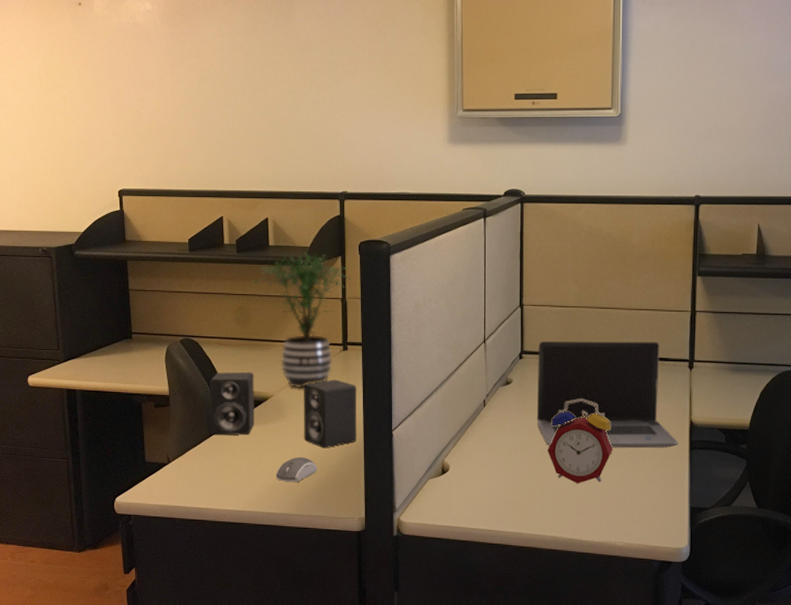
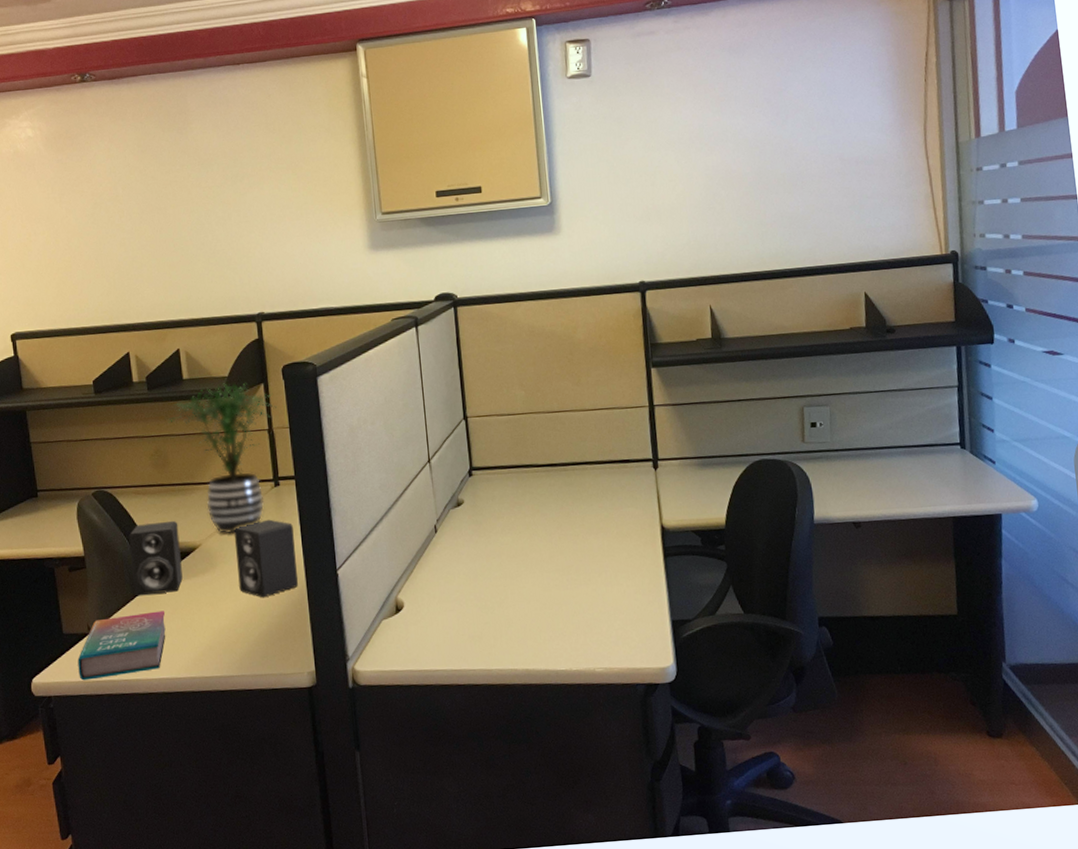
book: none [156,450,237,505] -> present [77,610,166,681]
computer mouse: present [275,457,317,483] -> none [211,610,257,641]
laptop computer: present [536,341,679,448] -> none [488,443,652,569]
alarm clock: present [547,398,613,484] -> none [510,513,581,608]

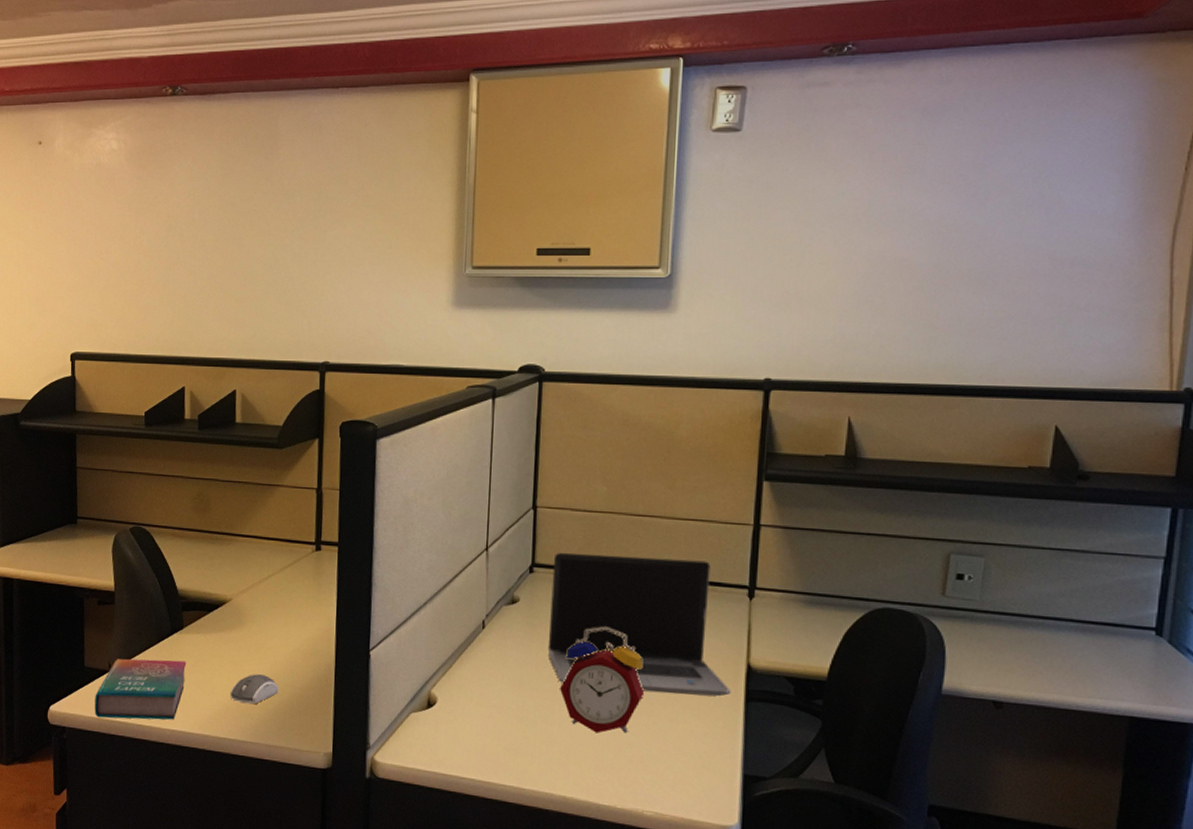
speaker: present [128,519,298,598] -> none [158,568,329,667]
potted plant: present [167,382,276,534] -> none [214,432,329,594]
computer mouse: none [211,610,257,641] -> present [230,674,279,704]
laptop computer: none [488,443,652,569] -> present [547,552,731,697]
alarm clock: none [510,513,581,608] -> present [560,626,645,734]

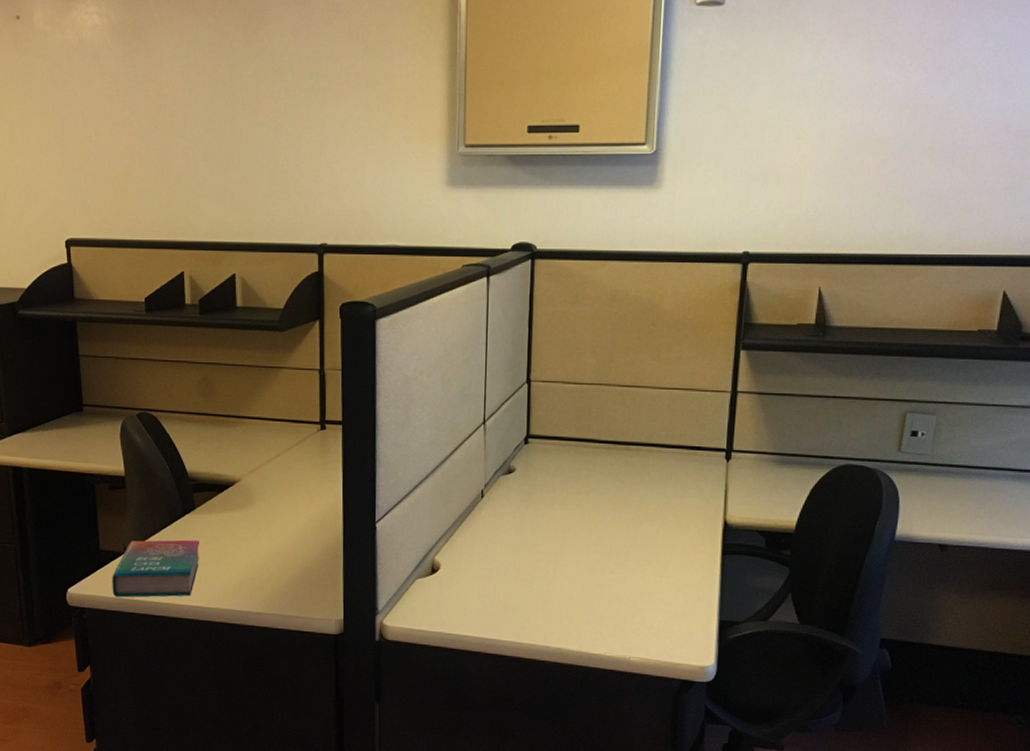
computer mouse: present [230,674,279,704] -> none [243,549,290,578]
laptop computer: present [547,552,731,697] -> none [542,423,709,552]
alarm clock: present [560,626,645,734] -> none [554,491,632,590]

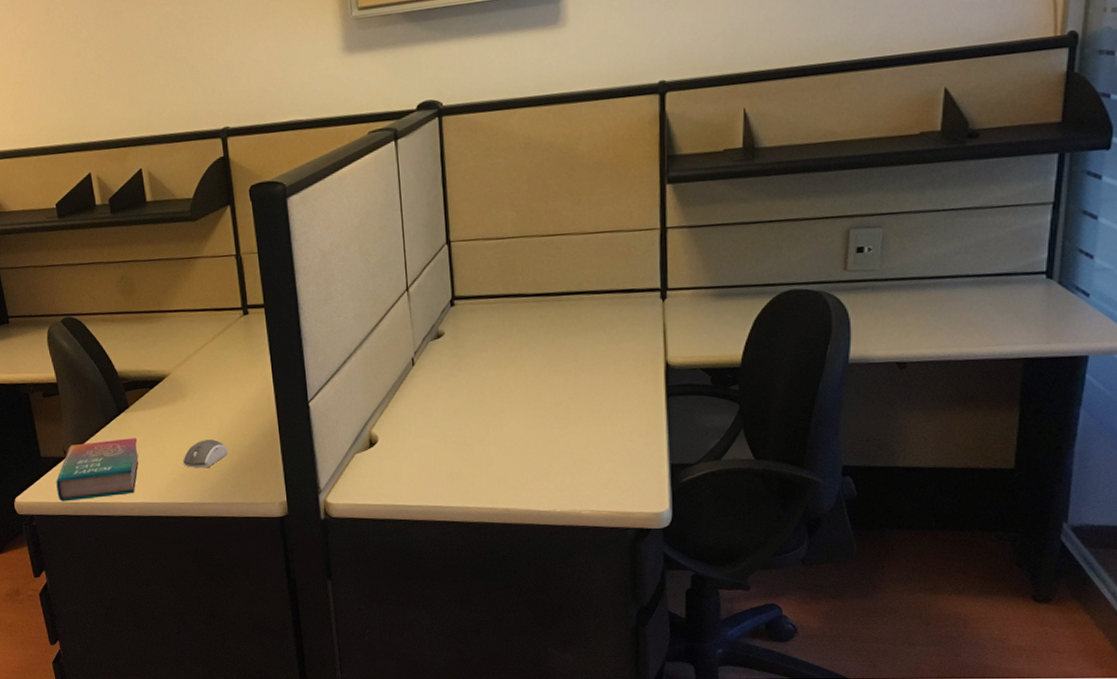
computer mouse: none [243,549,290,578] -> present [182,439,228,469]

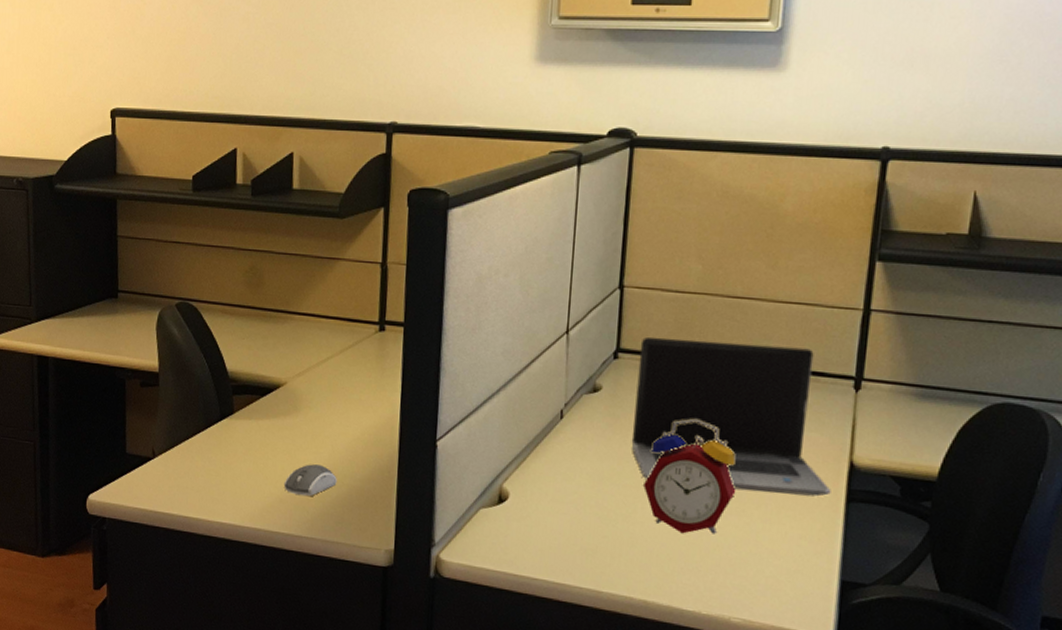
book: present [56,438,139,502] -> none [137,445,237,512]
laptop computer: none [472,270,652,405] -> present [631,336,831,497]
alarm clock: none [492,346,572,447] -> present [644,418,736,534]

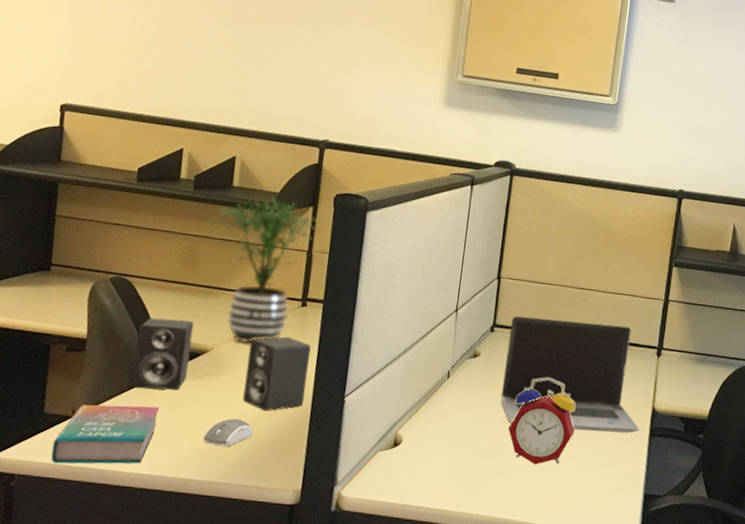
book: none [137,445,237,512] -> present [51,404,160,464]
speaker: none [206,348,393,457] -> present [131,317,311,412]
potted plant: none [268,200,395,377] -> present [207,198,321,344]

